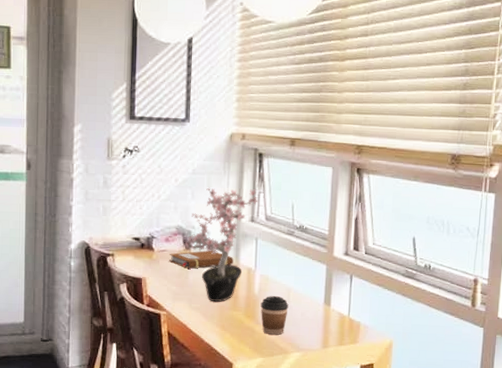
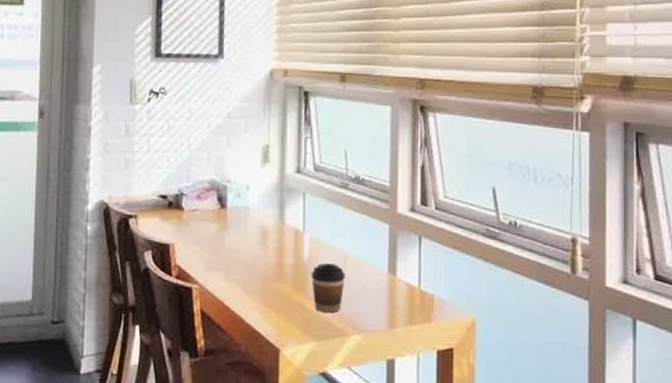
notebook: present [169,250,233,269] -> none [201,208,277,232]
potted plant: present [184,187,258,302] -> none [219,133,305,272]

